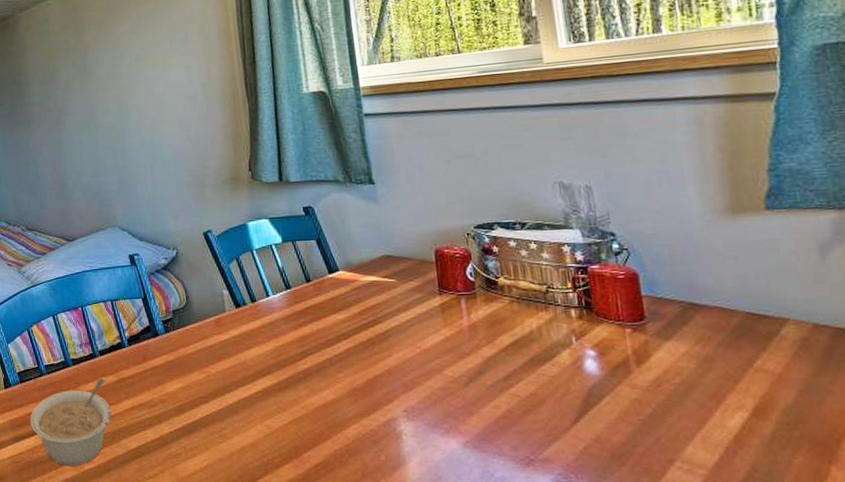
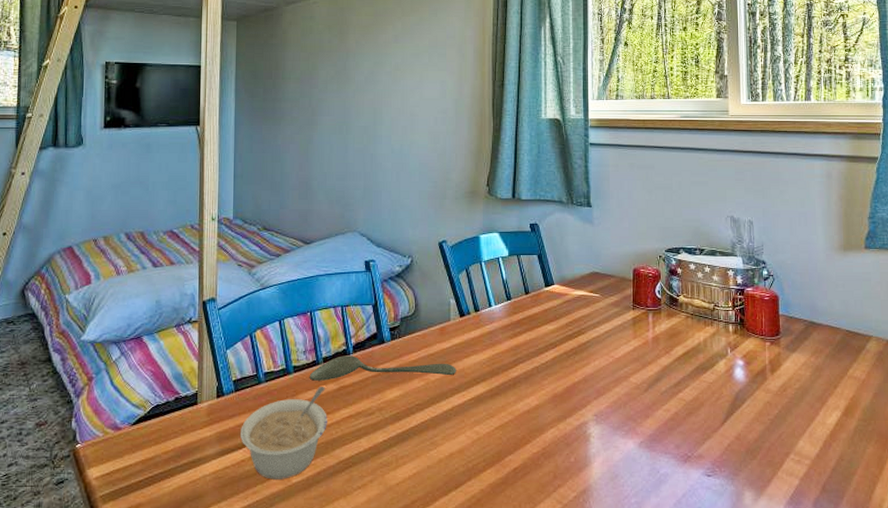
spoon: none [88,348,239,373] -> present [309,355,456,381]

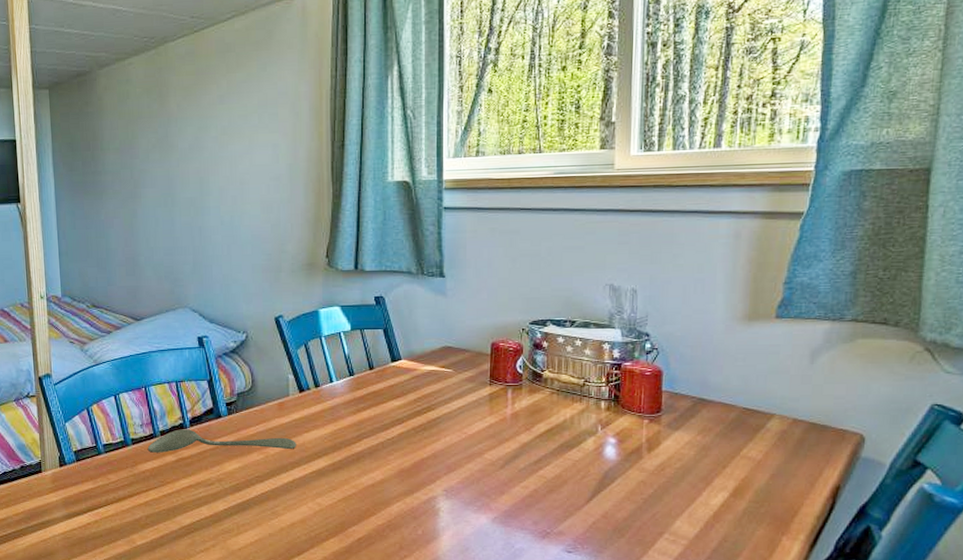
legume: present [241,387,327,480] -> none [84,458,168,541]

